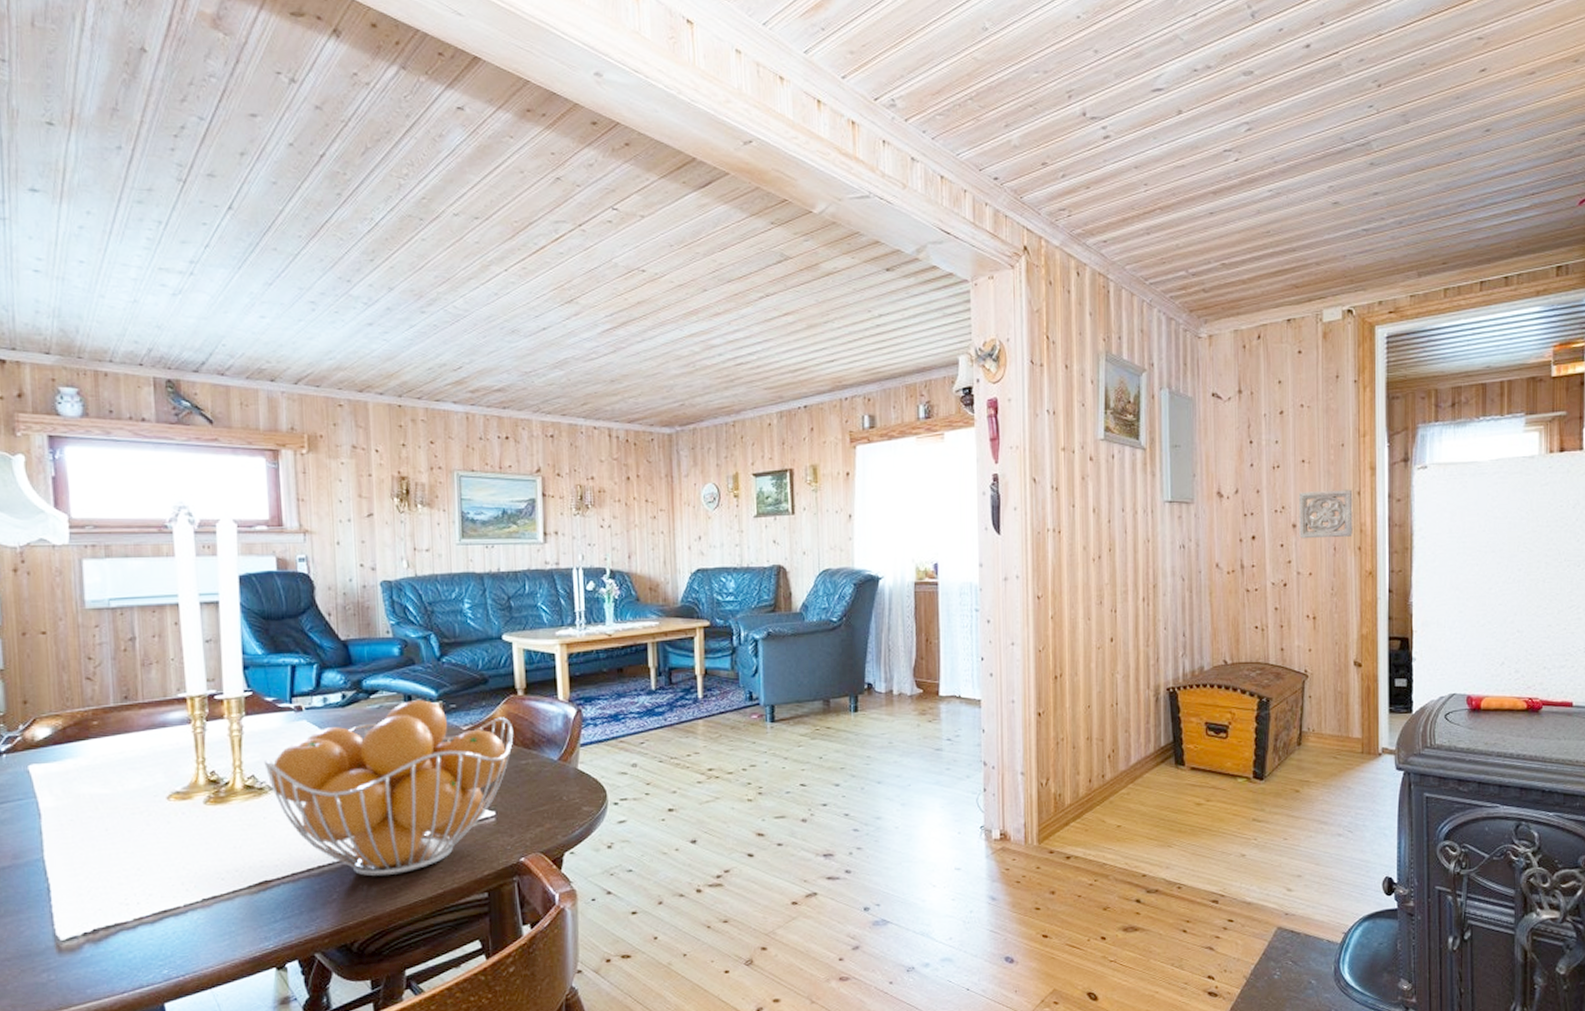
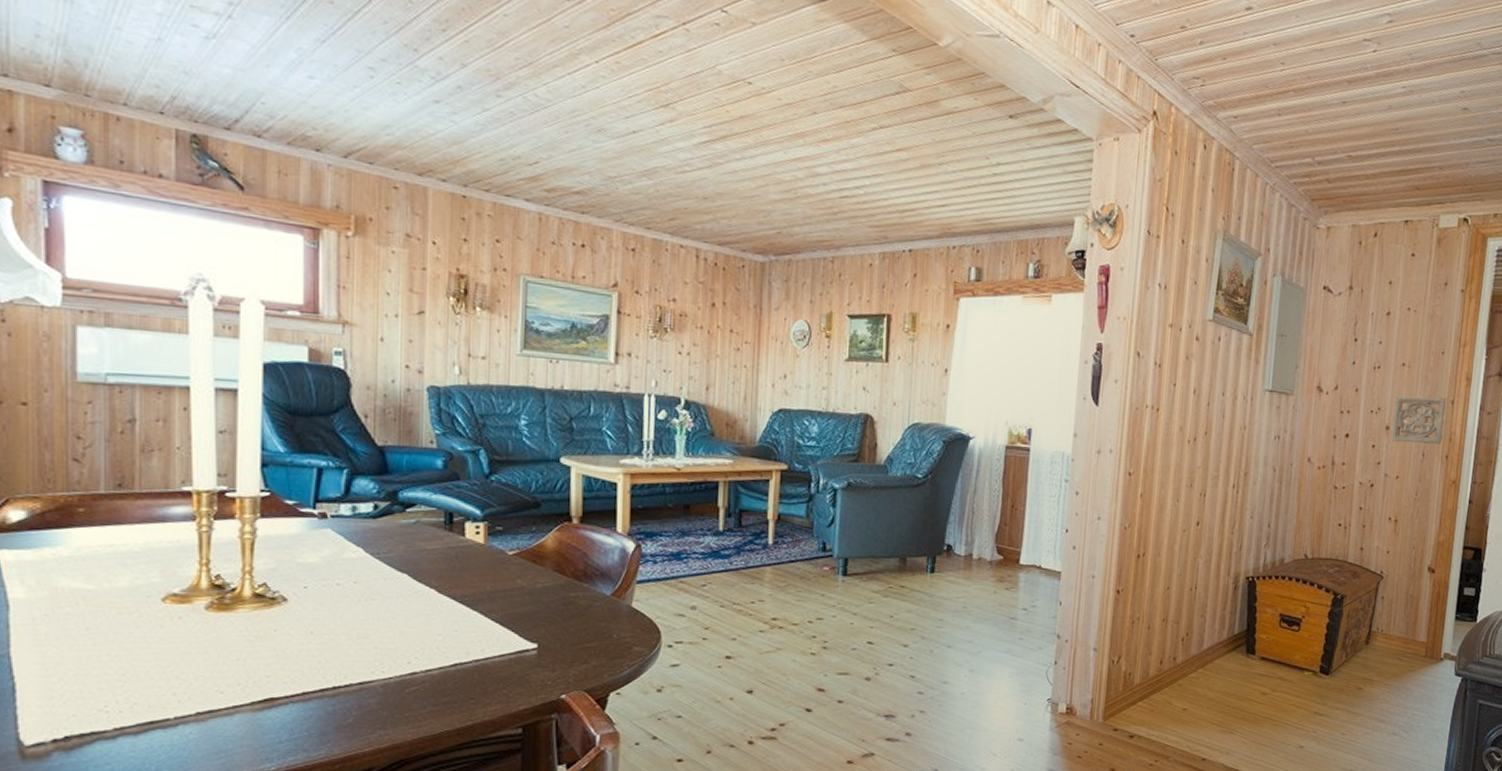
fruit basket: present [264,700,514,877] -> none [279,518,565,703]

